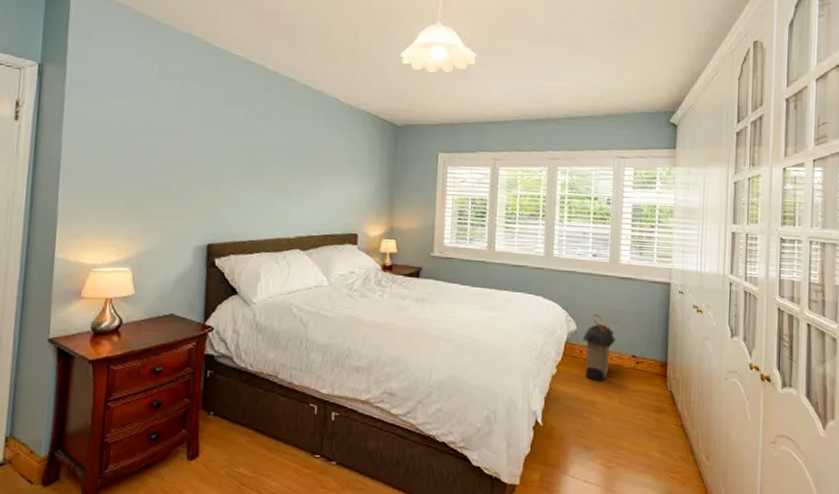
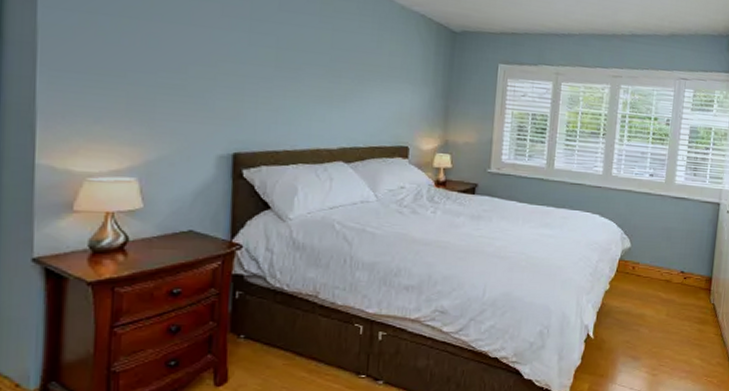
laundry hamper: present [582,313,616,381] -> none [635,231,667,296]

